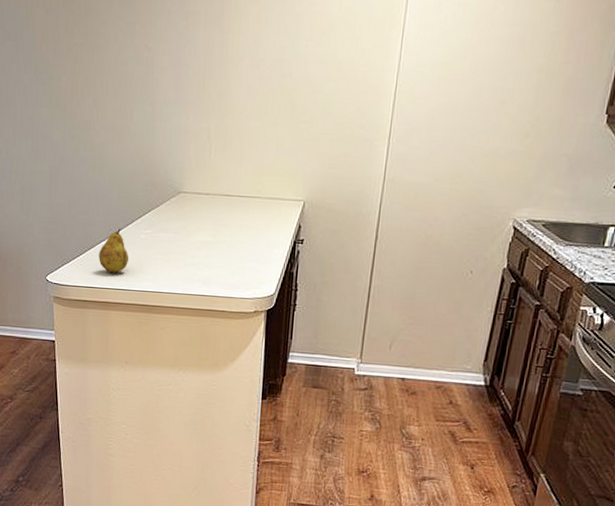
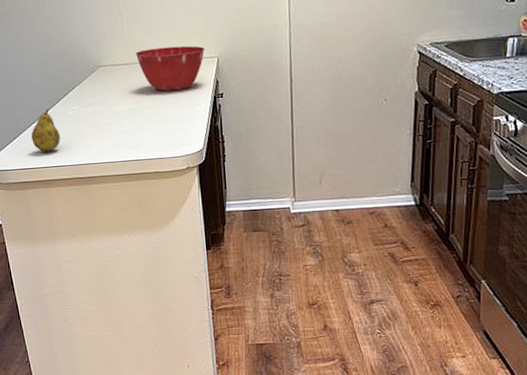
mixing bowl: none [219,181,292,230] -> present [135,45,205,92]

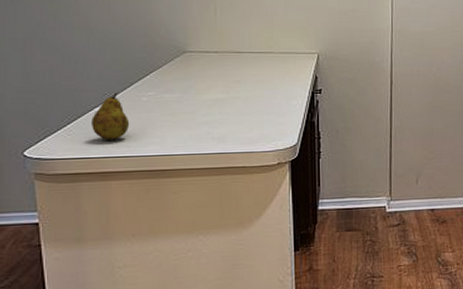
mixing bowl: present [135,45,205,92] -> none [227,39,305,83]

